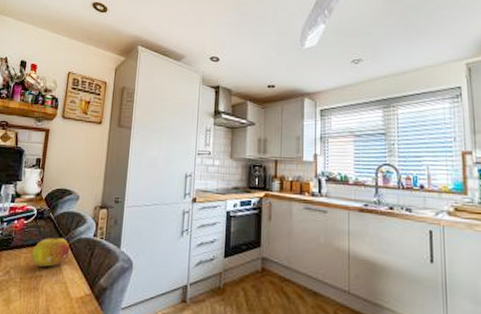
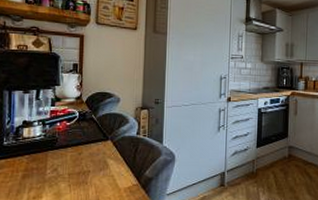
fruit: present [31,237,70,267] -> none [77,136,115,163]

